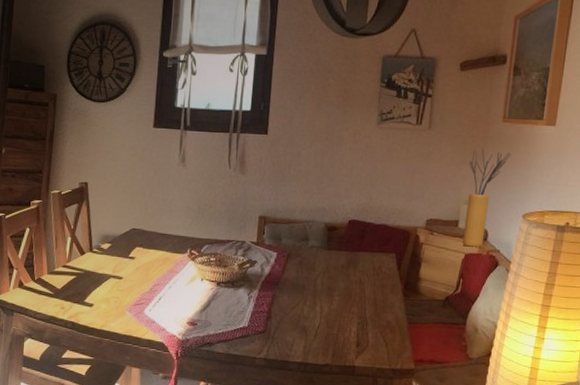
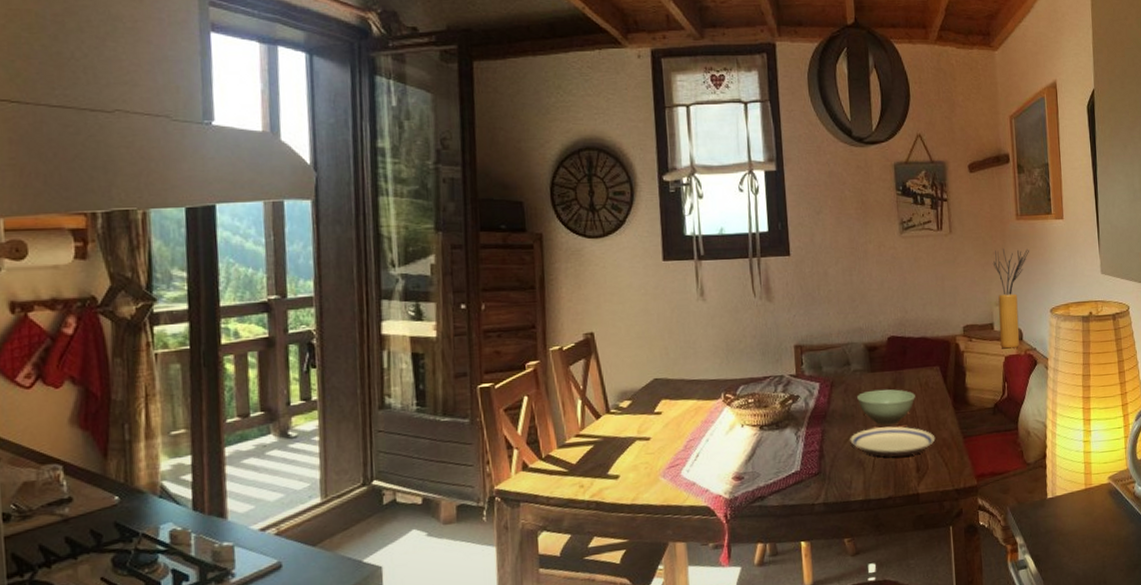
plate: none [297,300,380,331] -> present [850,426,936,457]
bowl: none [310,266,367,303] -> present [857,389,915,428]

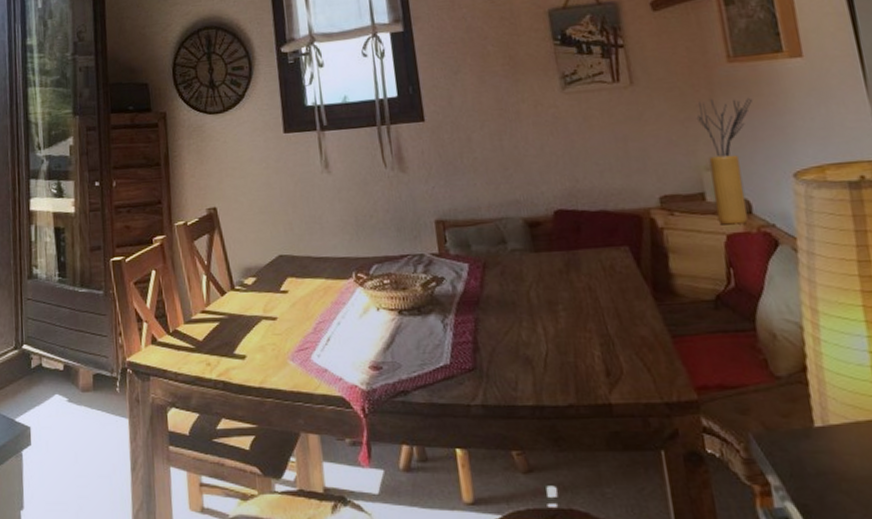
plate: present [850,426,936,457] -> none [511,318,631,356]
bowl: present [857,389,915,428] -> none [518,272,597,320]

